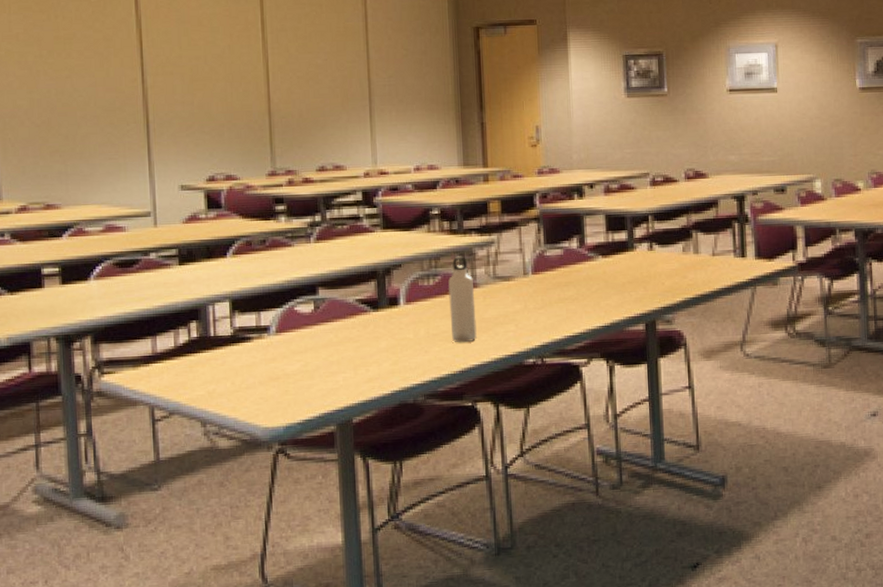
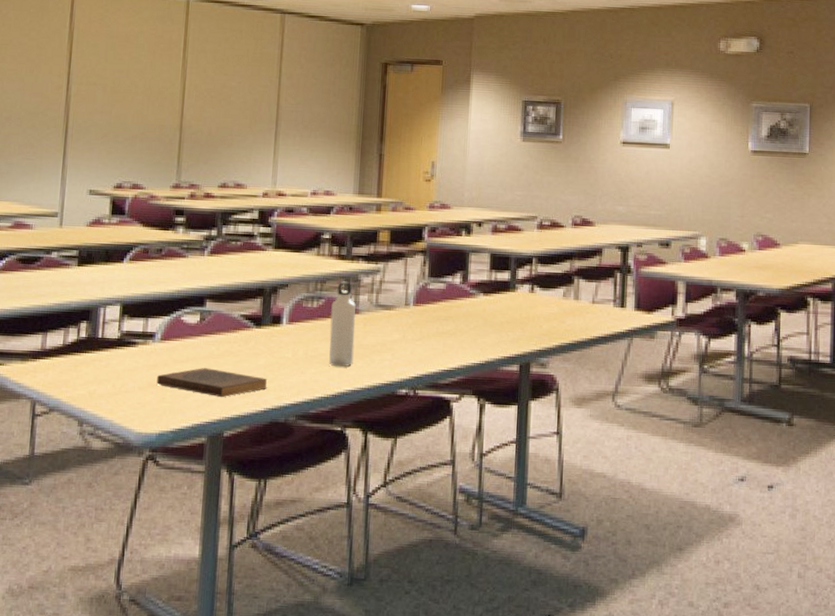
book: none [277,356,392,385] -> present [156,368,268,398]

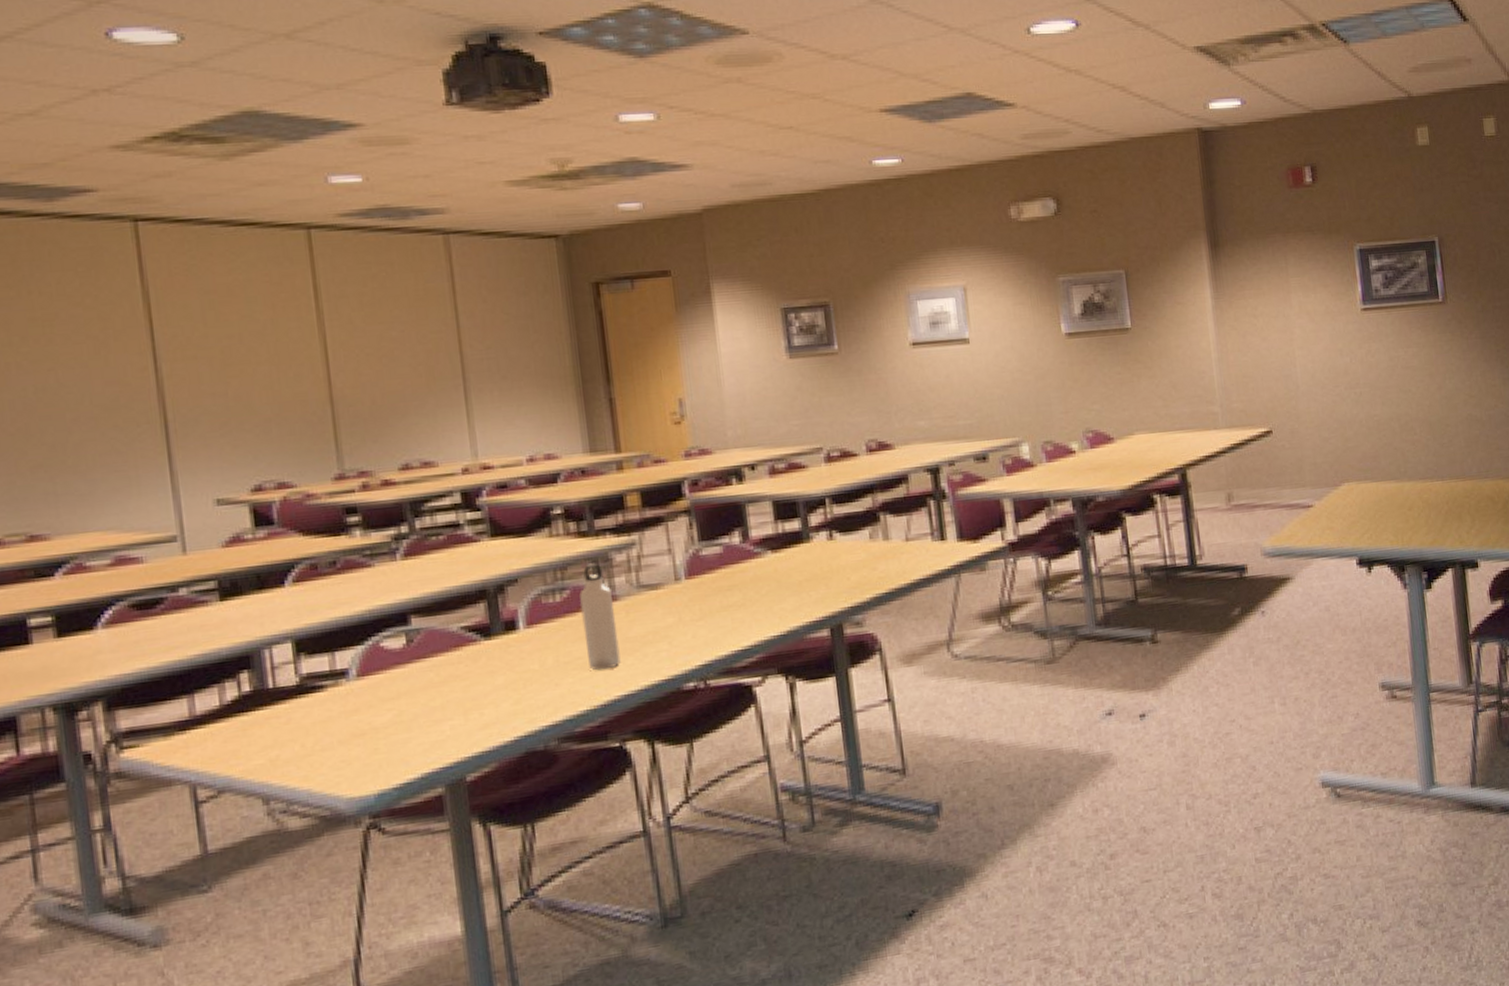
book: present [156,368,268,398] -> none [361,699,514,735]

